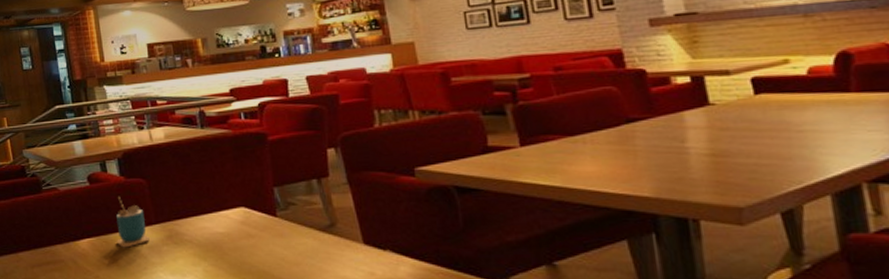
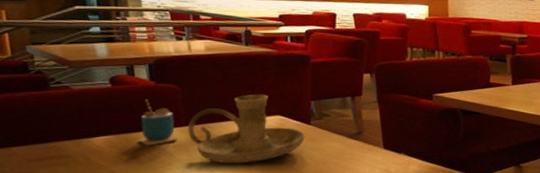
candle holder: none [158,183,273,266] -> present [188,94,305,163]

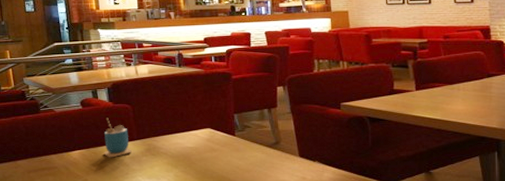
candle holder: present [188,94,305,163] -> none [139,109,231,172]

